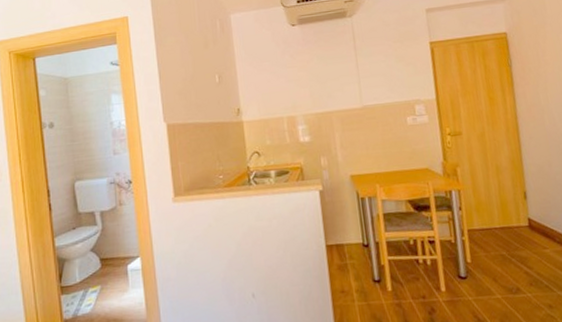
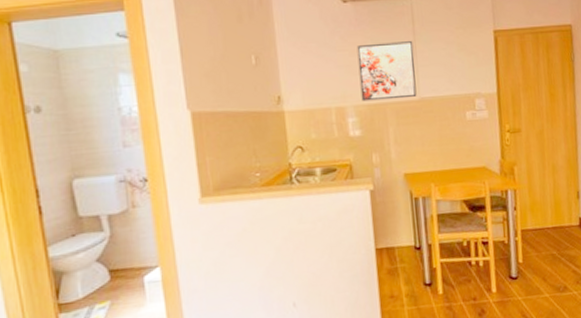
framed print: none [304,56,360,111] -> present [356,41,417,102]

